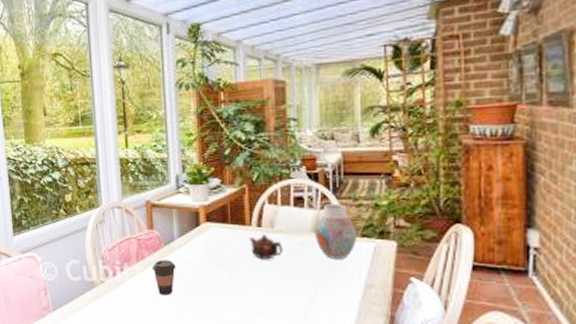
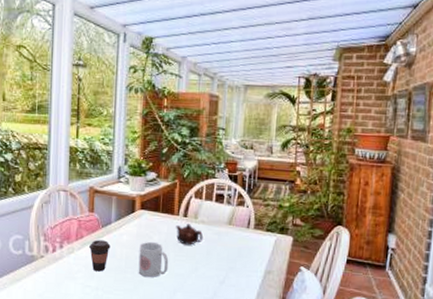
mug: none [209,259,245,299] -> present [138,242,169,277]
vase: present [315,204,357,259] -> none [230,202,263,249]

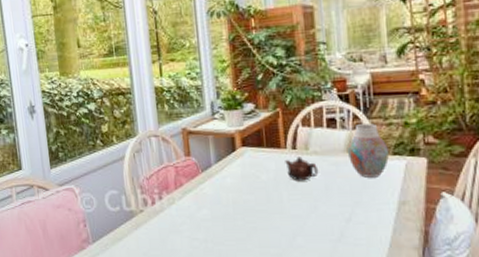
coffee cup: present [89,240,111,272] -> none [191,186,214,222]
mug: present [138,242,169,277] -> none [246,182,283,222]
vase: none [230,202,263,249] -> present [348,123,389,178]

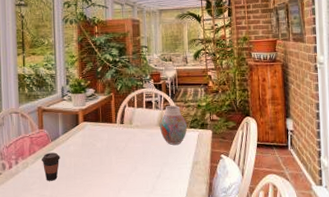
coffee cup: none [191,186,214,222] -> present [42,152,60,181]
teapot: present [285,157,319,181] -> none [115,129,139,148]

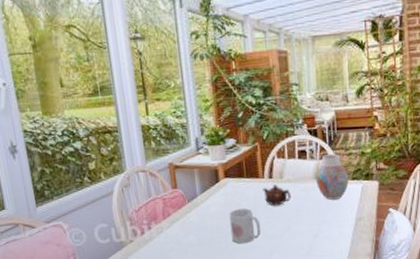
coffee cup: present [42,152,60,181] -> none [178,214,200,247]
mug: none [85,149,112,180] -> present [229,208,261,244]
teapot: none [115,129,139,148] -> present [263,185,292,206]

